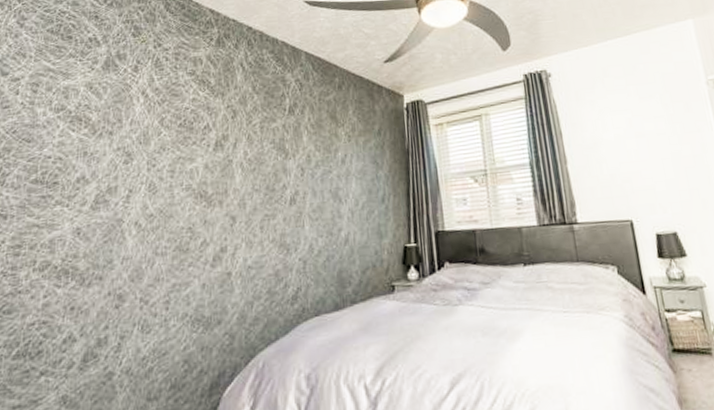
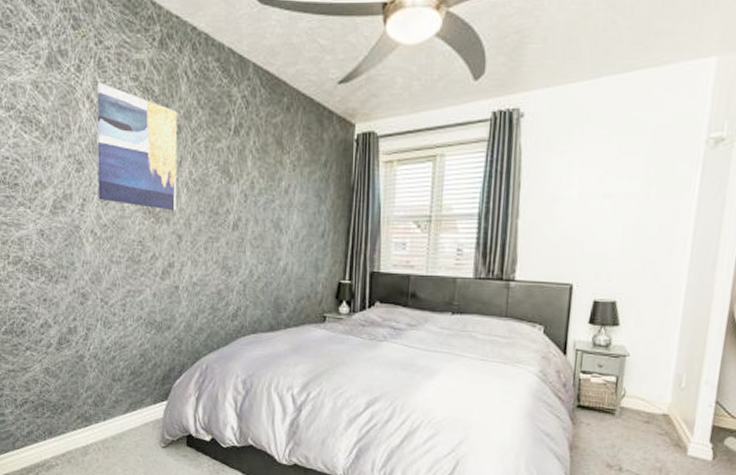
wall art: none [147,79,233,193] -> present [96,82,178,211]

